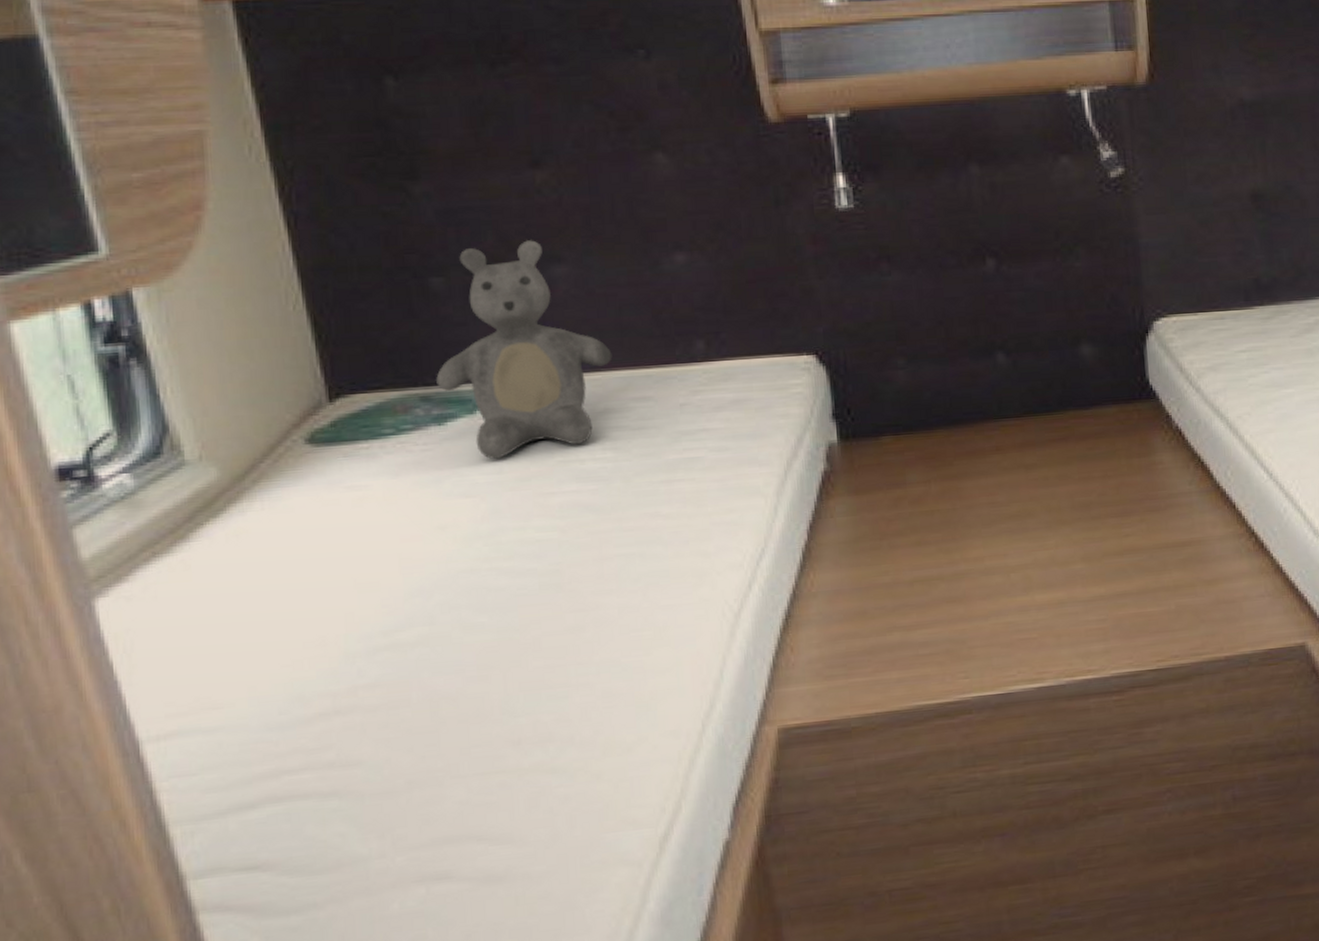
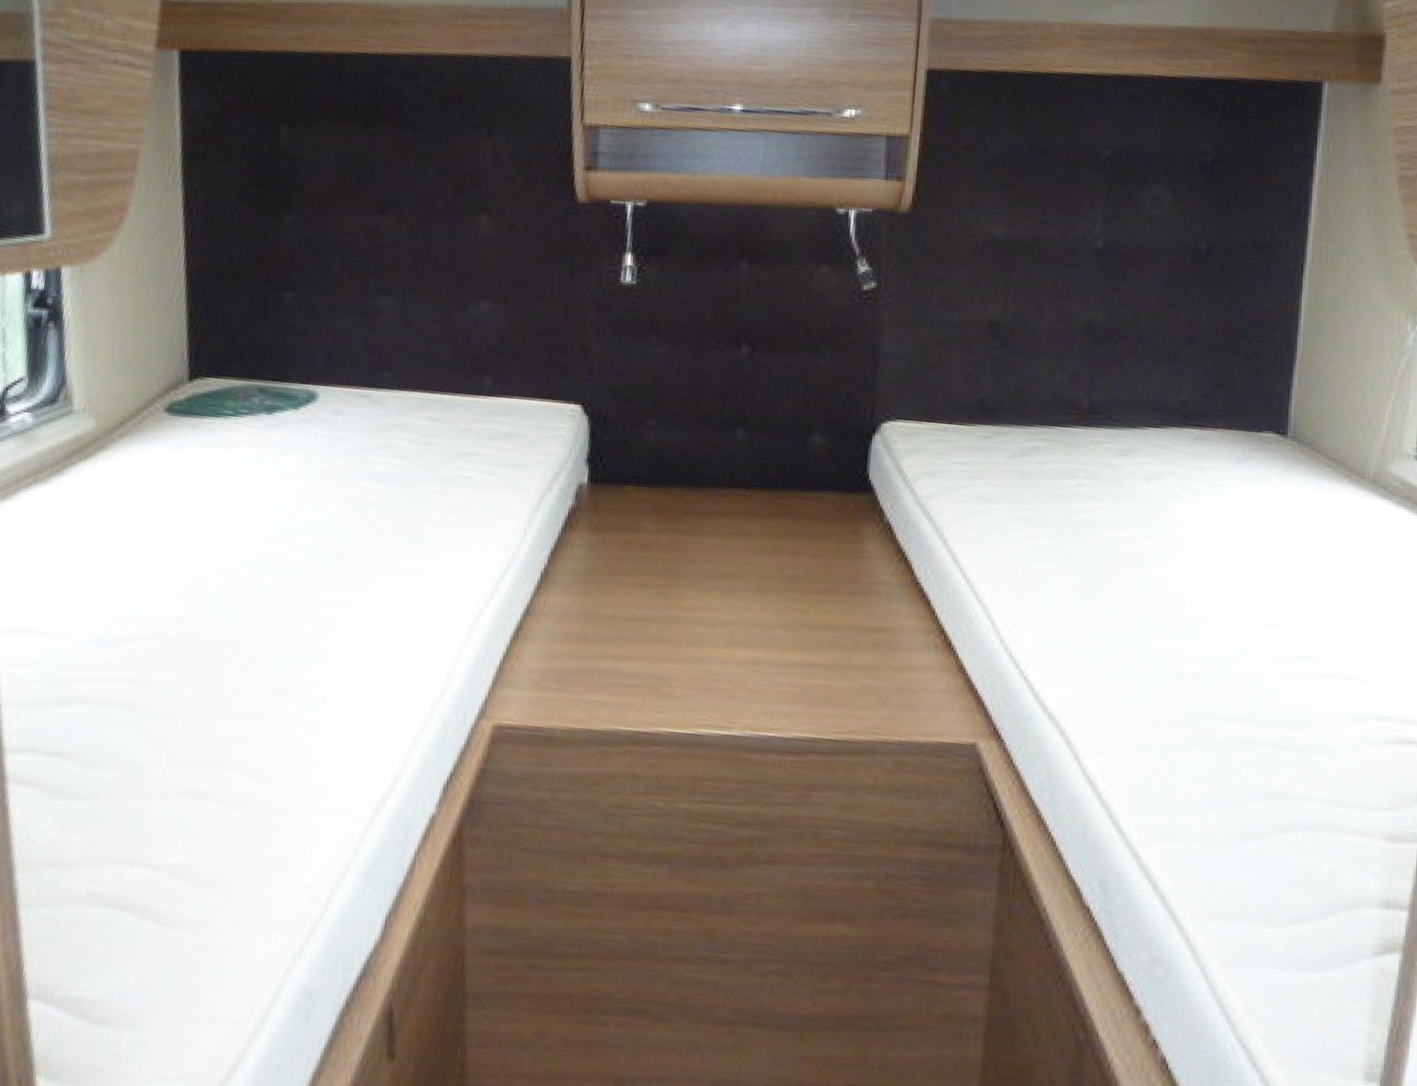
teddy bear: present [436,240,613,459] -> none [273,272,416,450]

